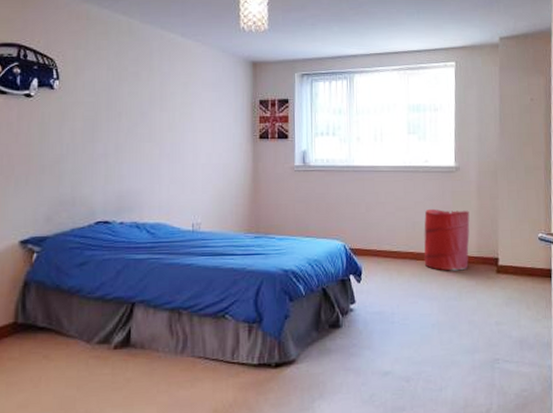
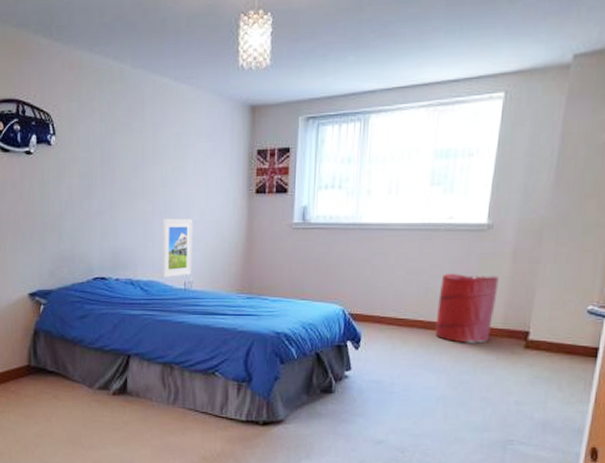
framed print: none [169,162,200,220] -> present [162,219,193,278]

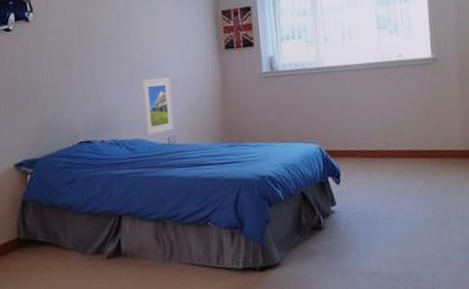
laundry hamper: present [435,273,499,344] -> none [402,103,455,167]

